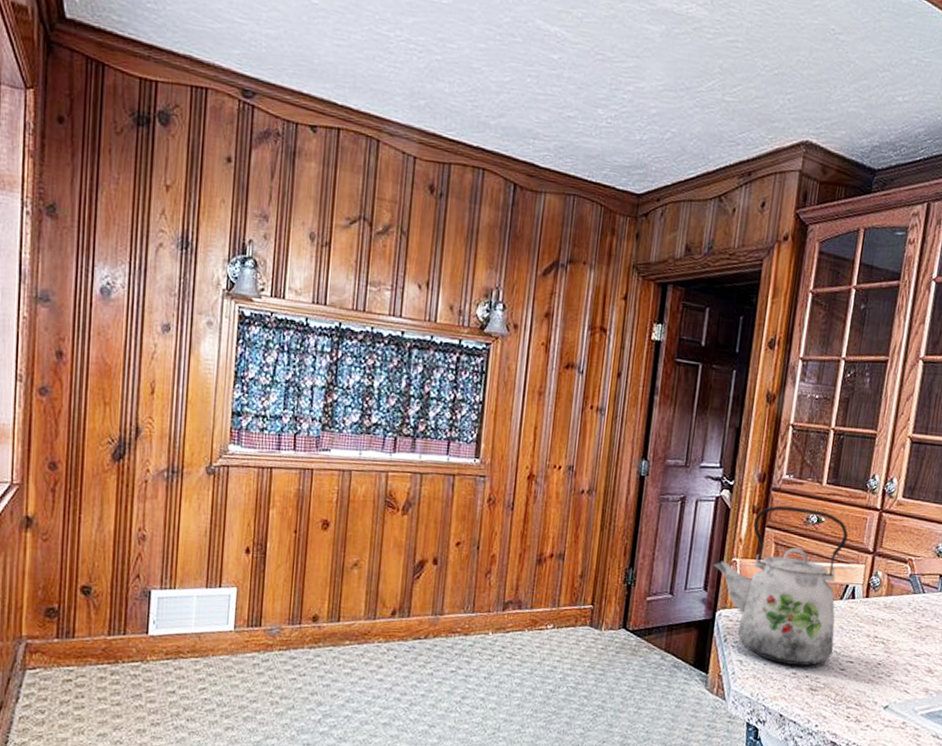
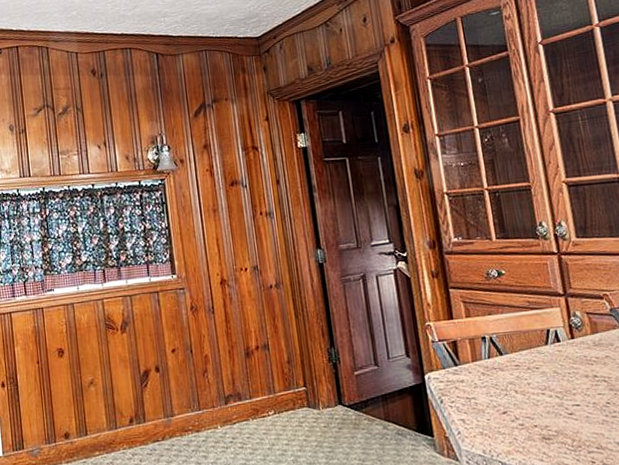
kettle: present [712,505,848,667] -> none [408,264,556,417]

